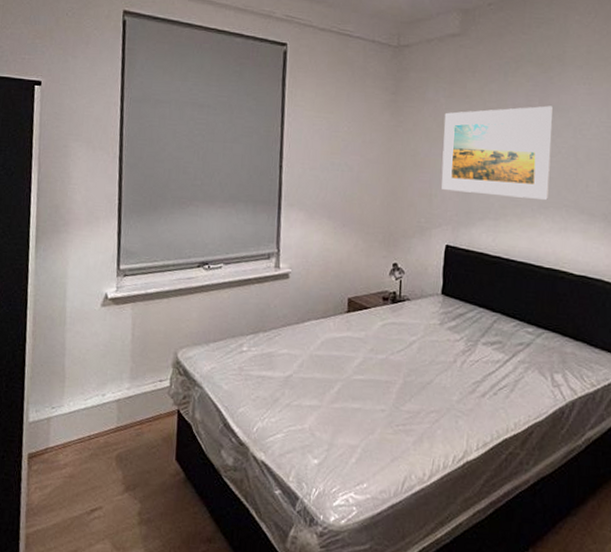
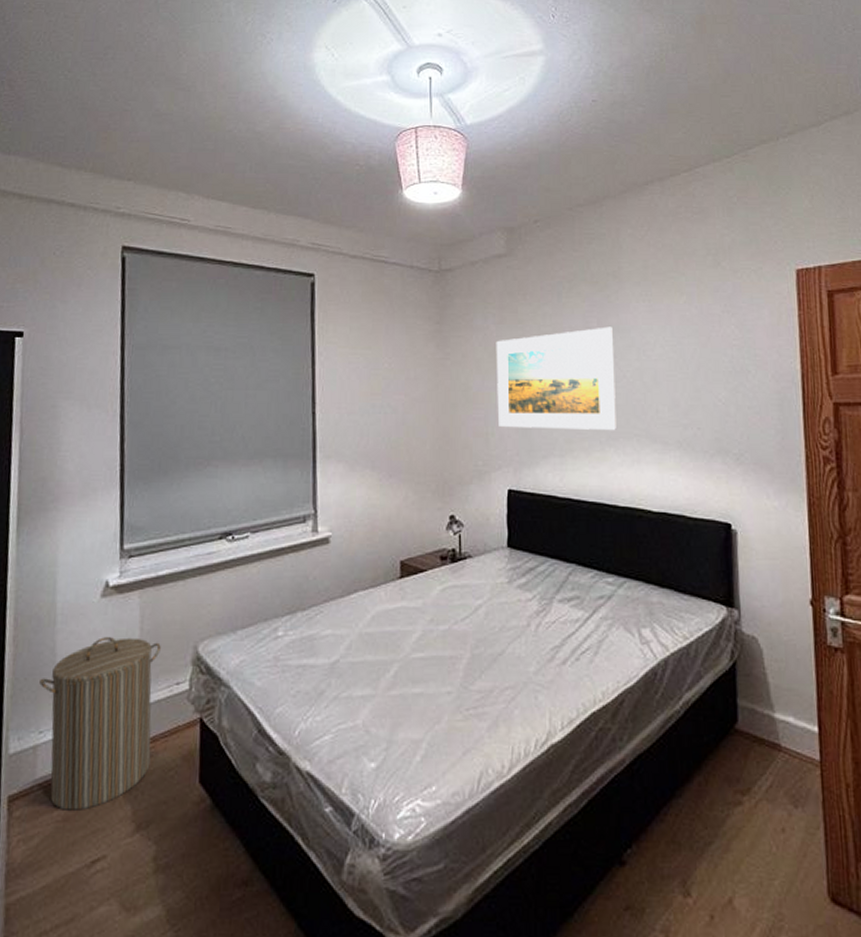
laundry hamper: none [52,338,148,471] -> present [40,637,161,810]

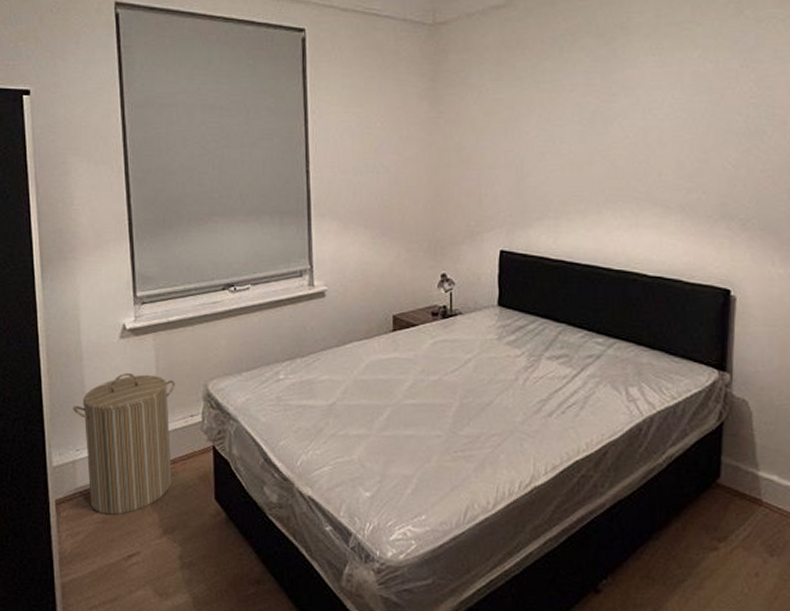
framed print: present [496,326,616,430] -> none [491,83,618,192]

